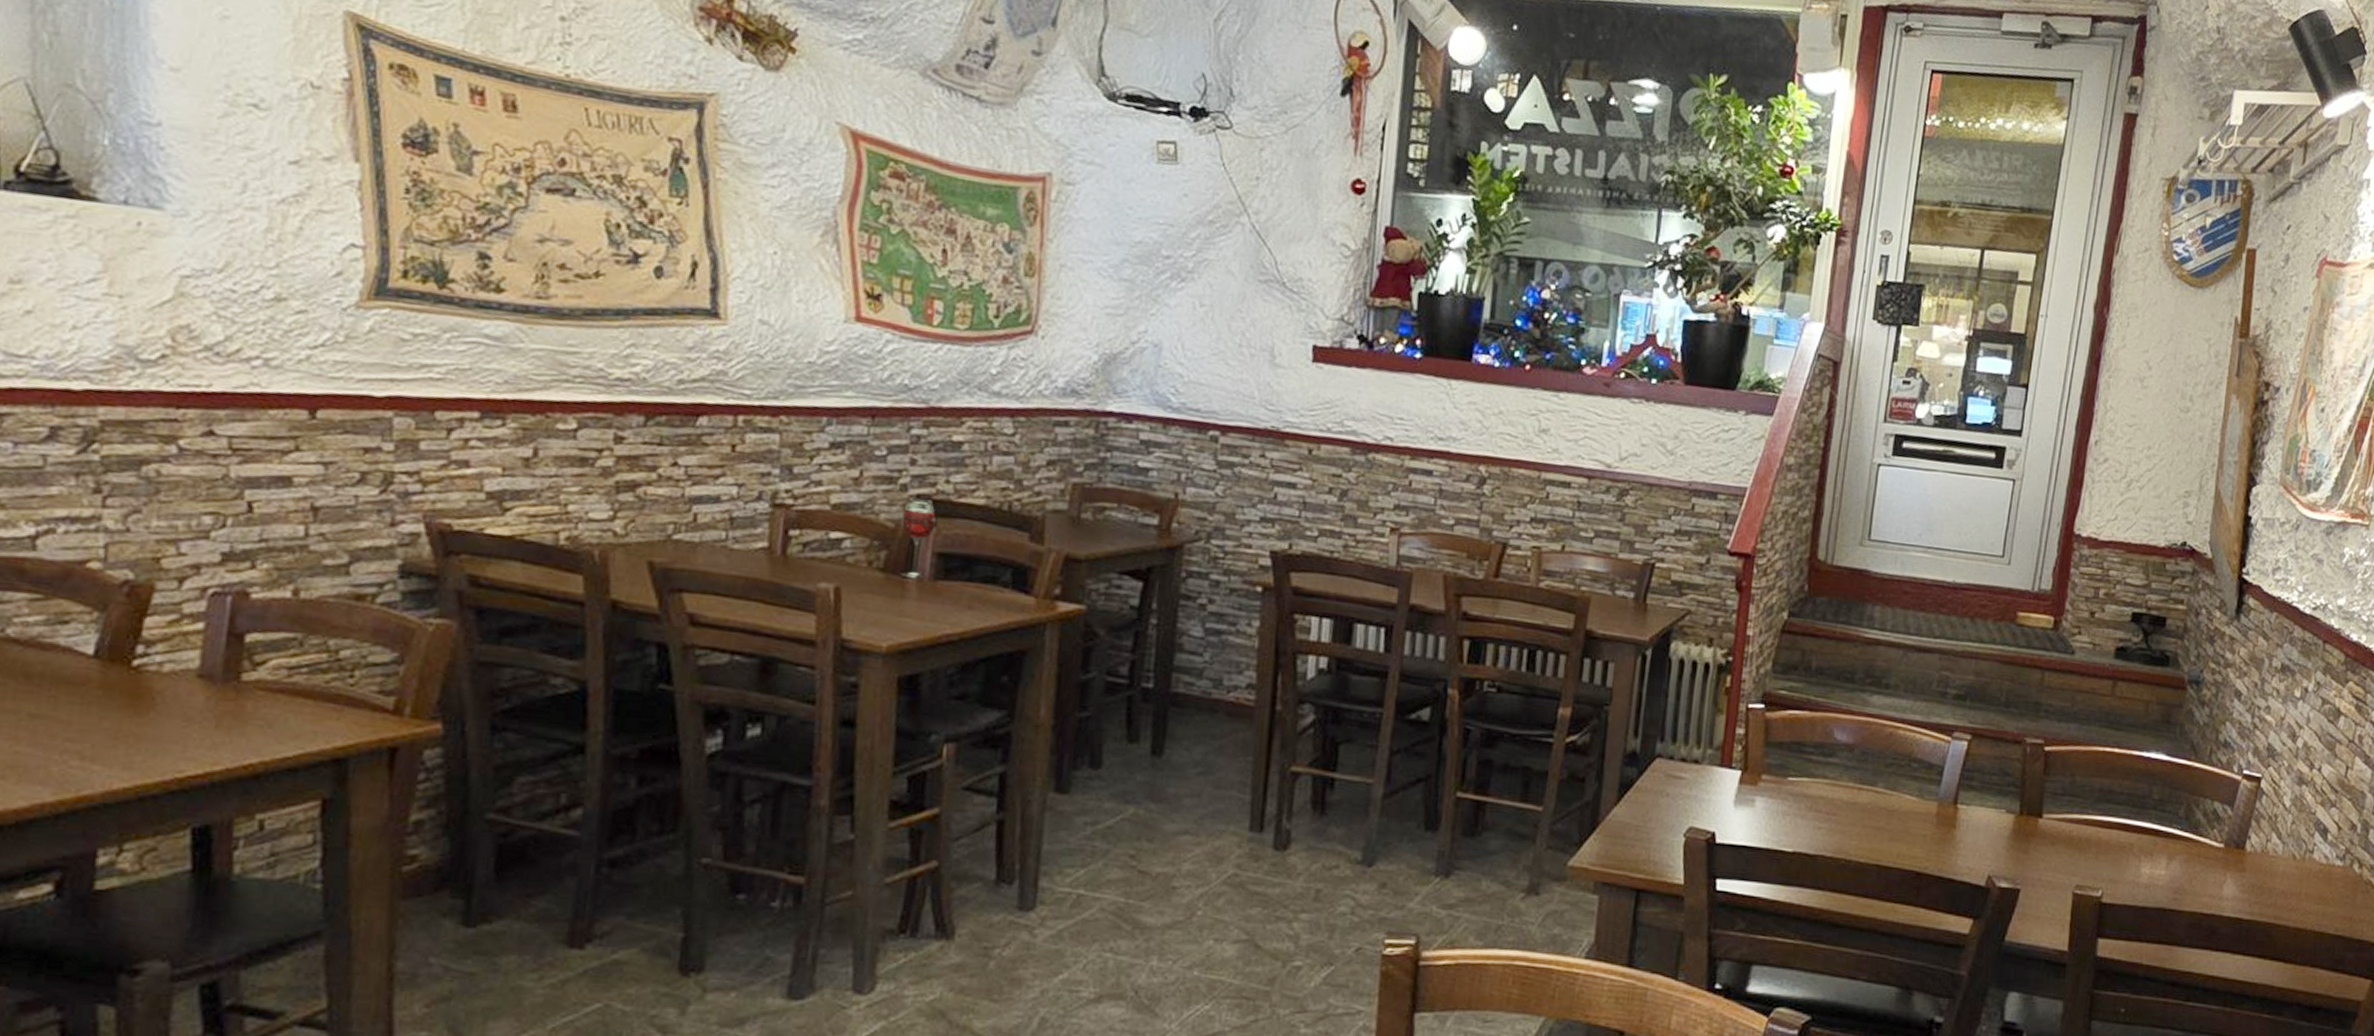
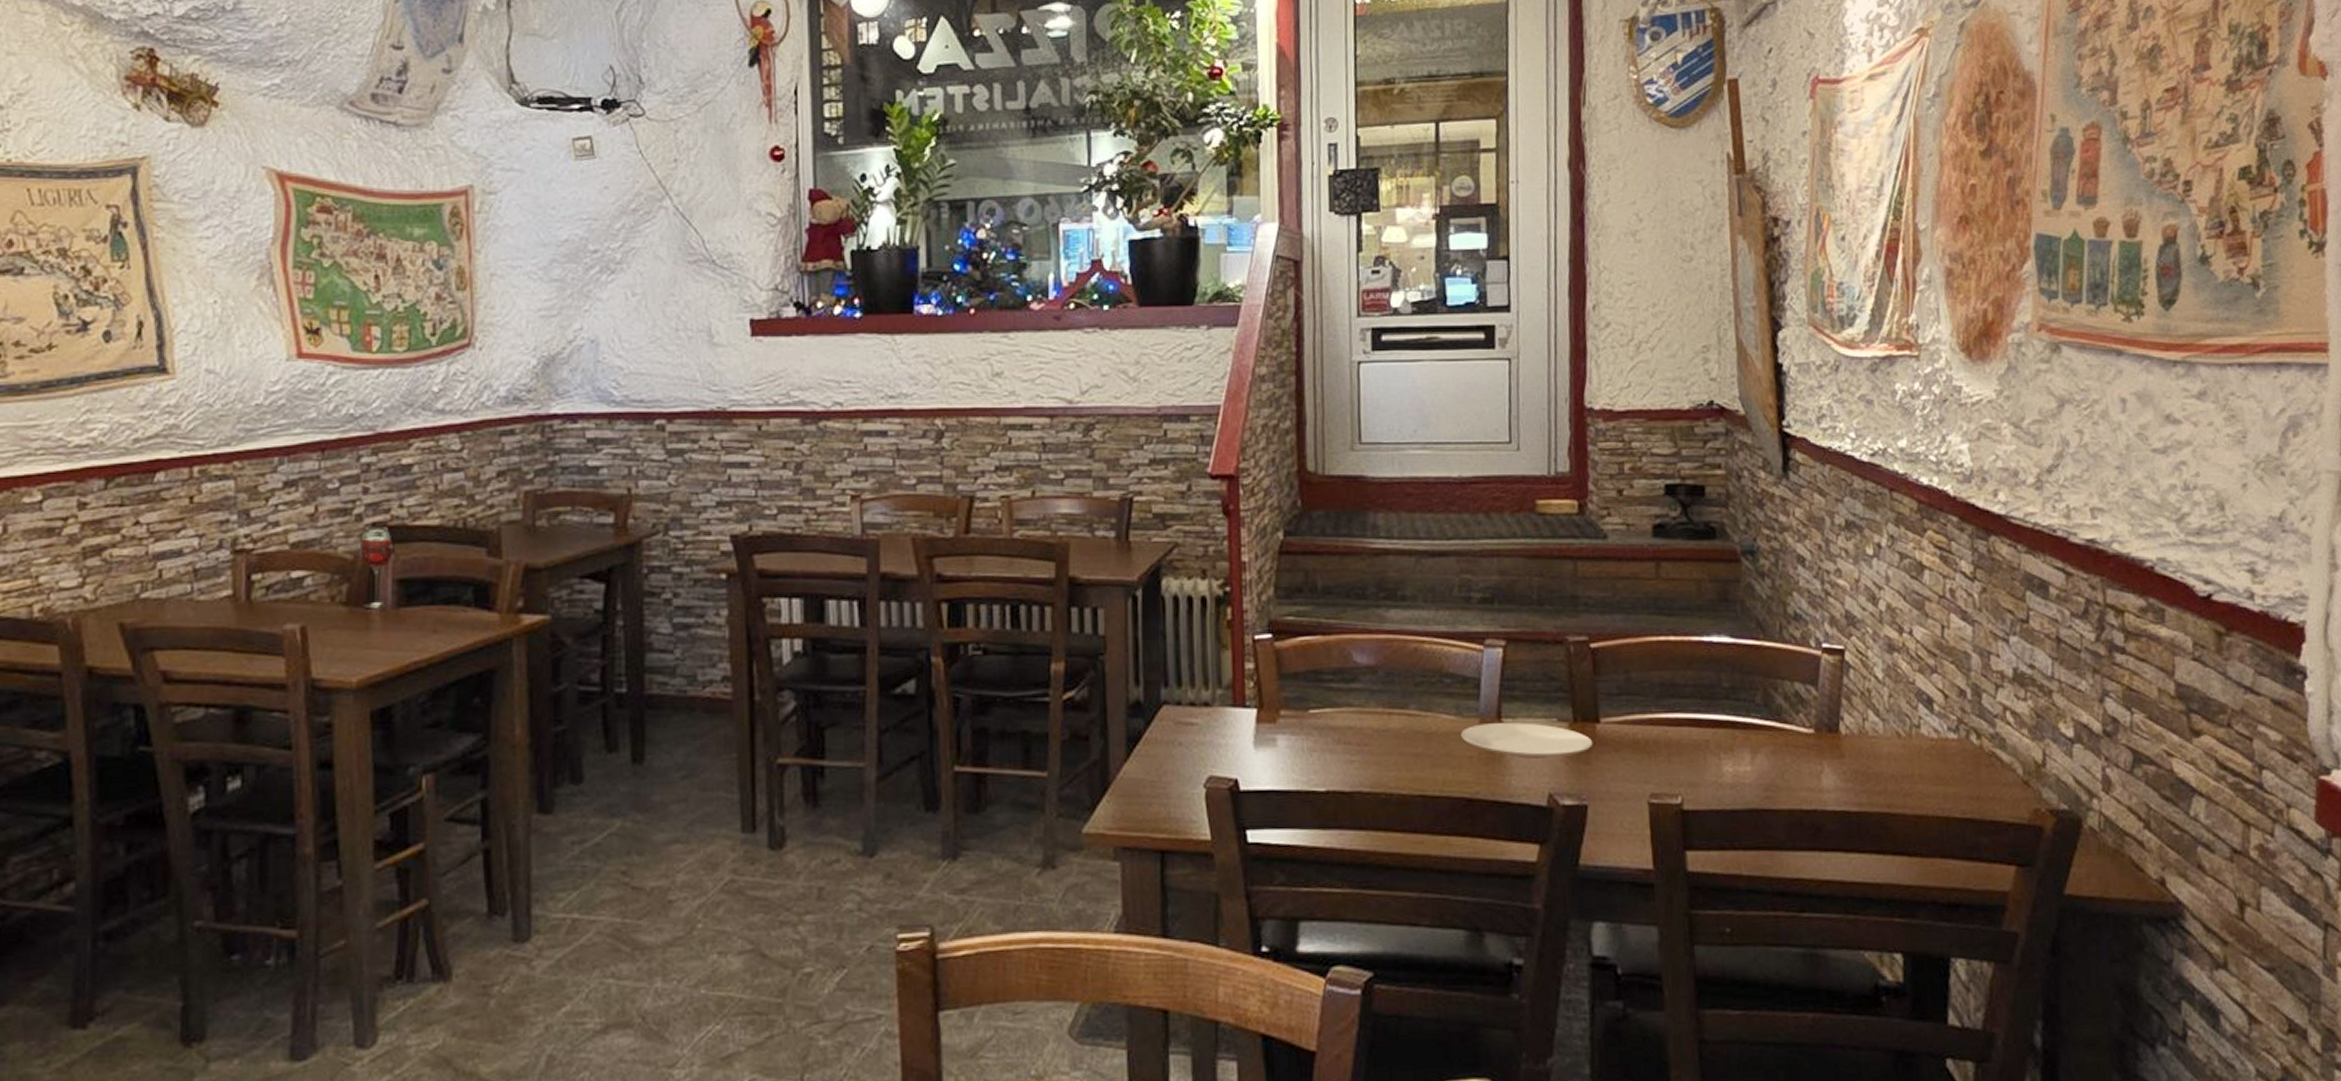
plate: none [1919,807,2034,845] -> present [1461,722,1593,759]

